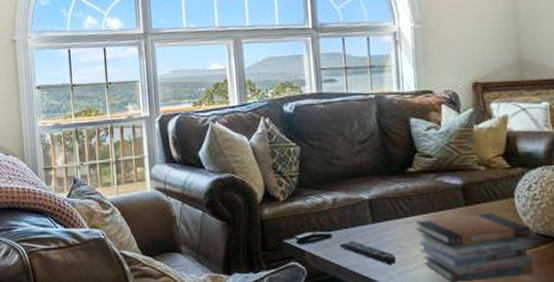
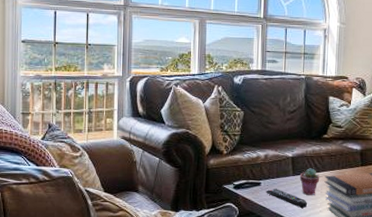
potted succulent: none [381,212,410,247] -> present [299,168,320,195]

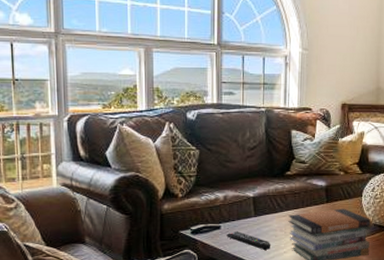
potted succulent: present [299,168,320,195] -> none [262,208,284,236]

